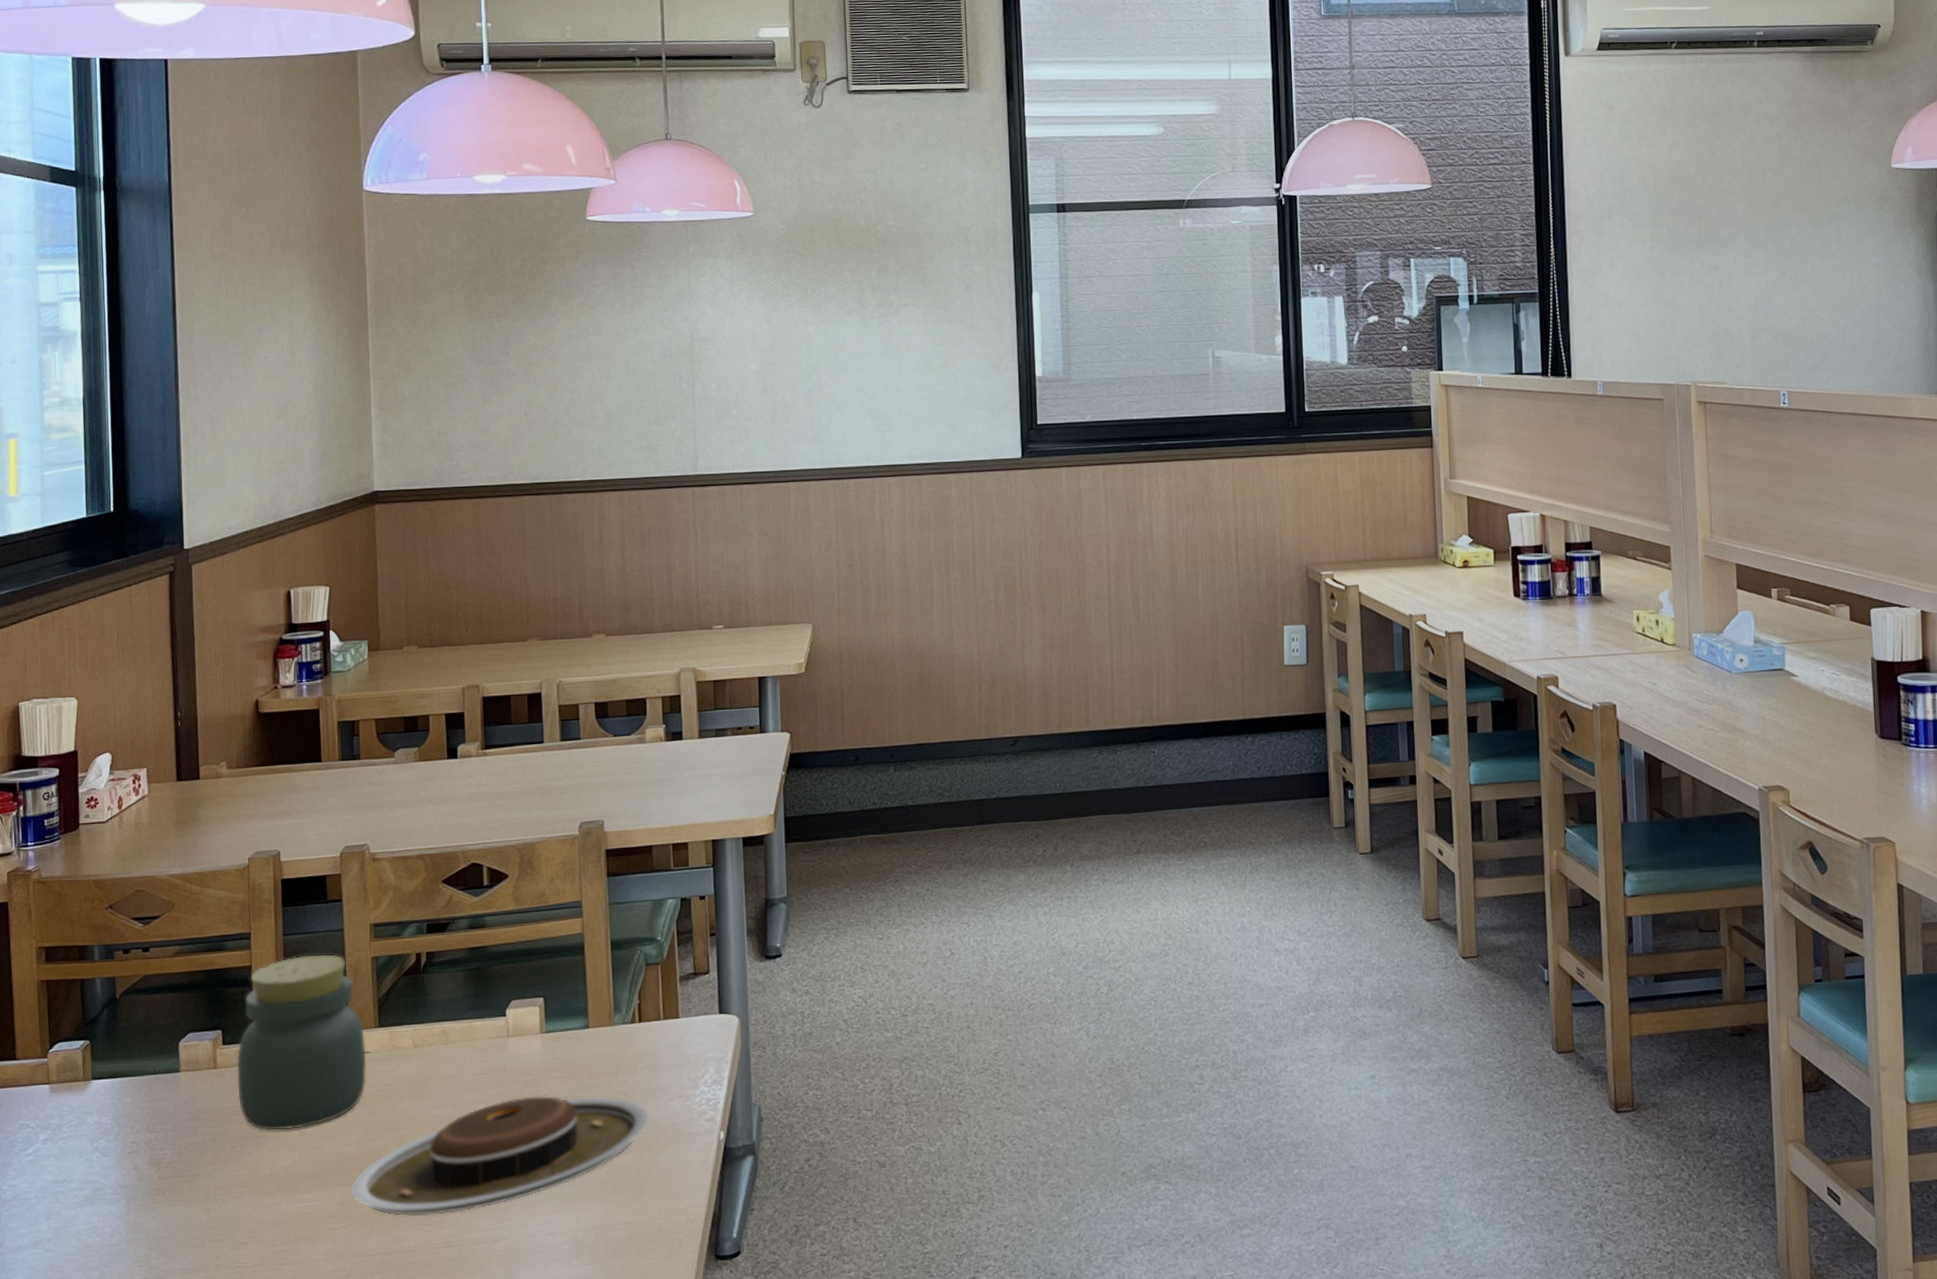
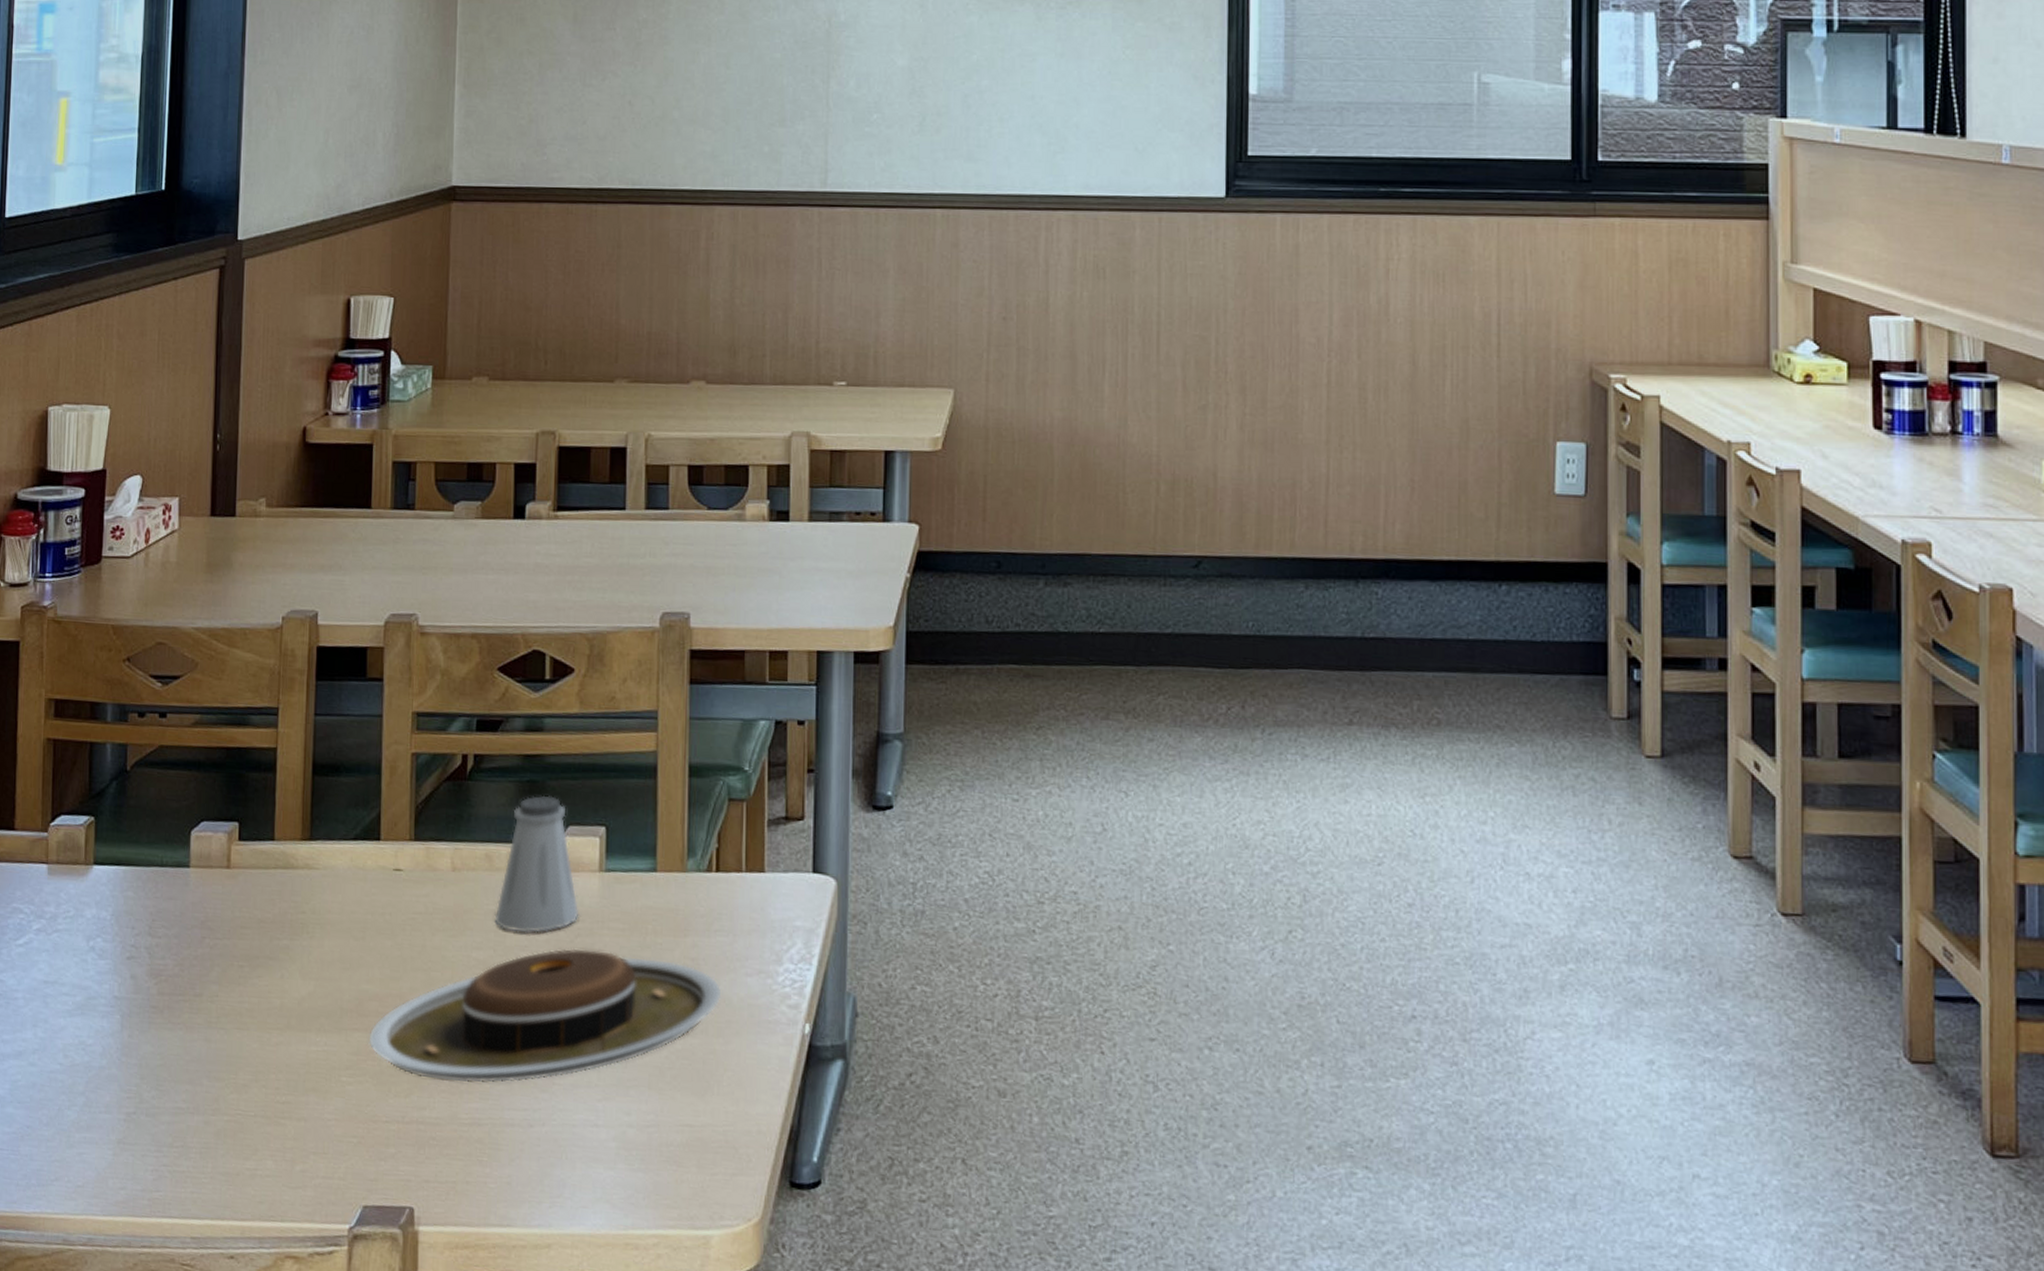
jar: present [236,954,367,1131] -> none [251,742,398,954]
saltshaker: none [453,978,526,1090] -> present [494,795,580,933]

